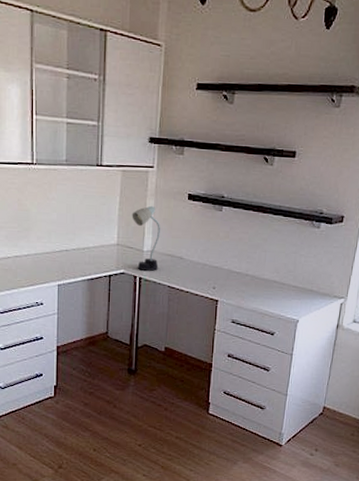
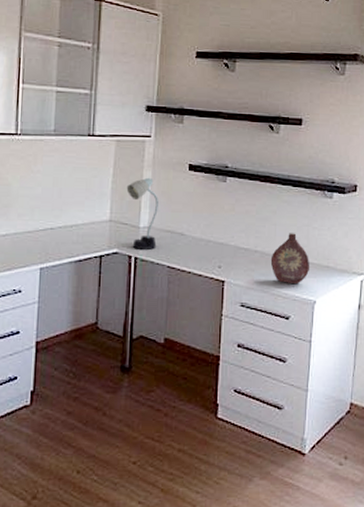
bottle: none [259,258,296,305] -> present [270,232,310,285]

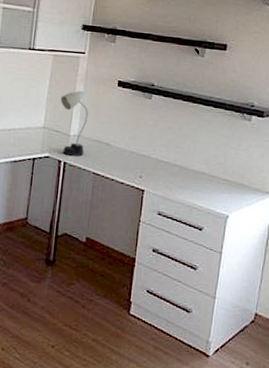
bottle: present [270,232,310,285] -> none [188,149,226,199]

